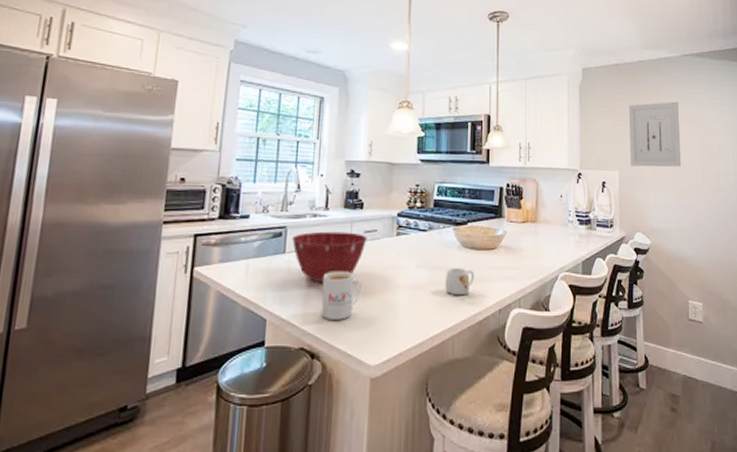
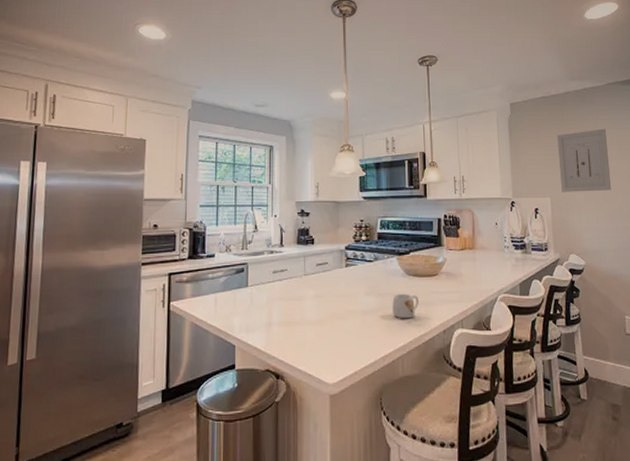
mixing bowl: present [291,231,367,284] -> none [252,265,319,312]
mug: present [320,271,361,320] -> none [282,300,317,344]

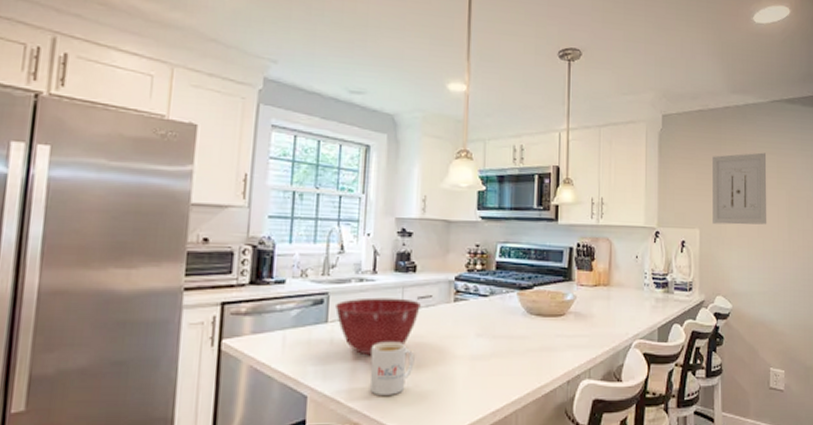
mixing bowl: none [252,265,319,312] -> present [334,297,421,356]
mug: none [282,300,317,344] -> present [369,341,415,395]
mug: present [392,293,419,319] -> none [508,336,540,367]

